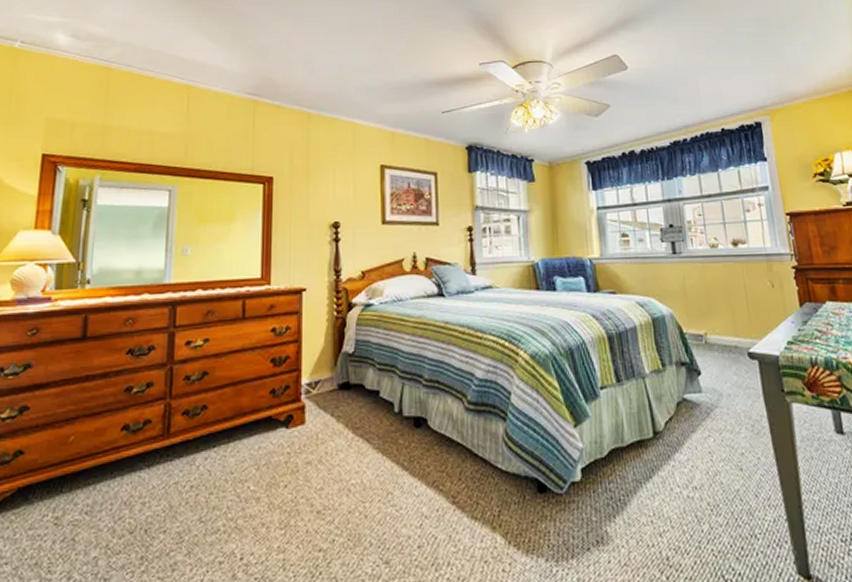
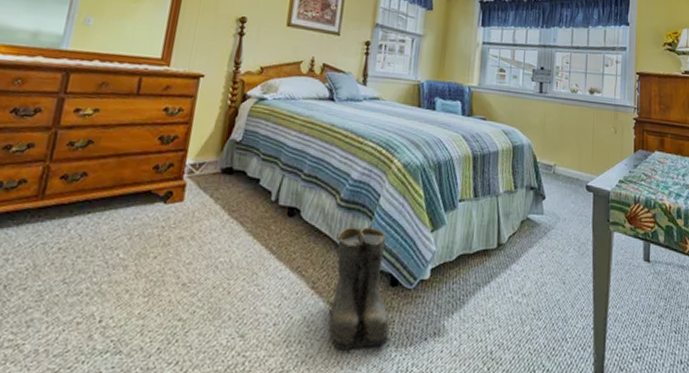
boots: none [470,429,550,570] -> present [328,226,392,350]

